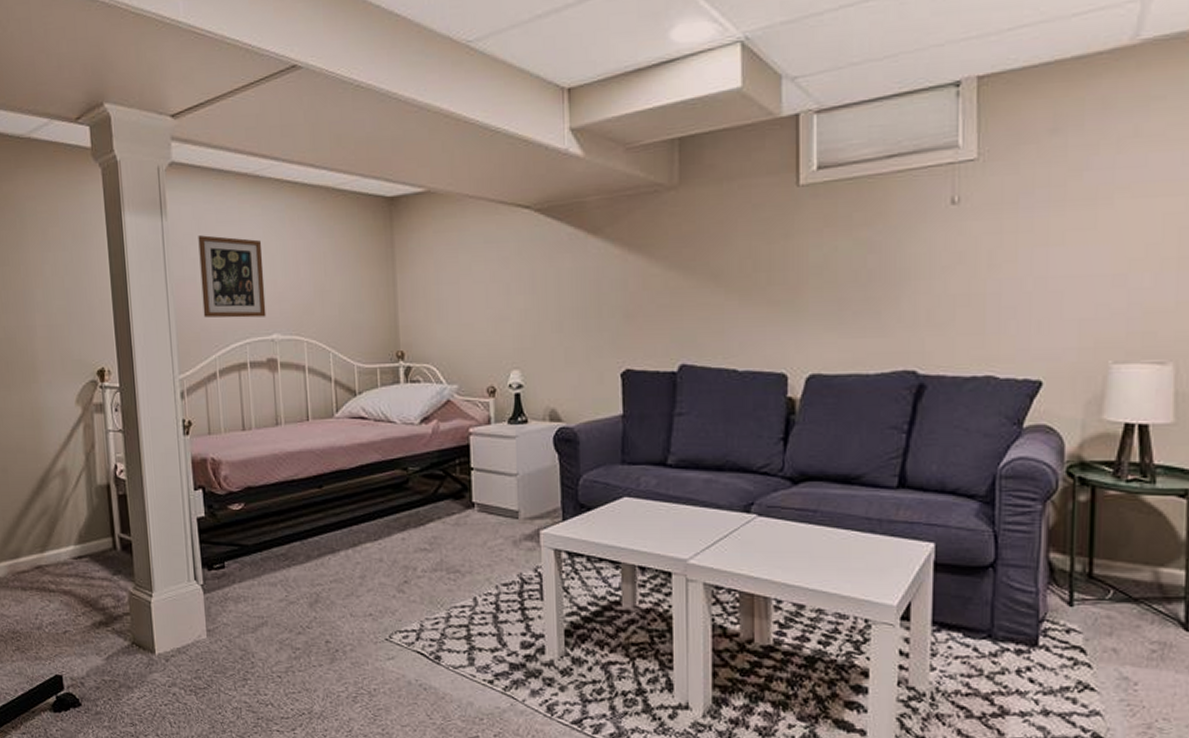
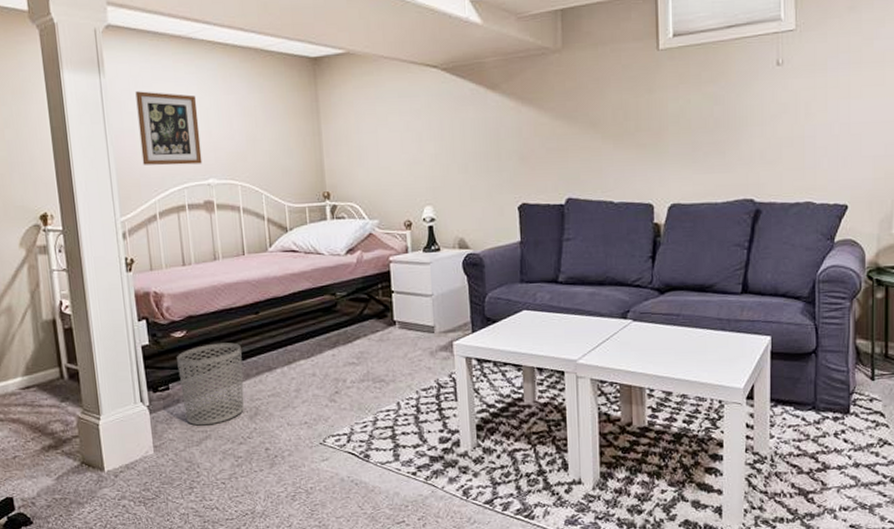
waste bin: none [234,519,304,611] -> present [177,342,245,426]

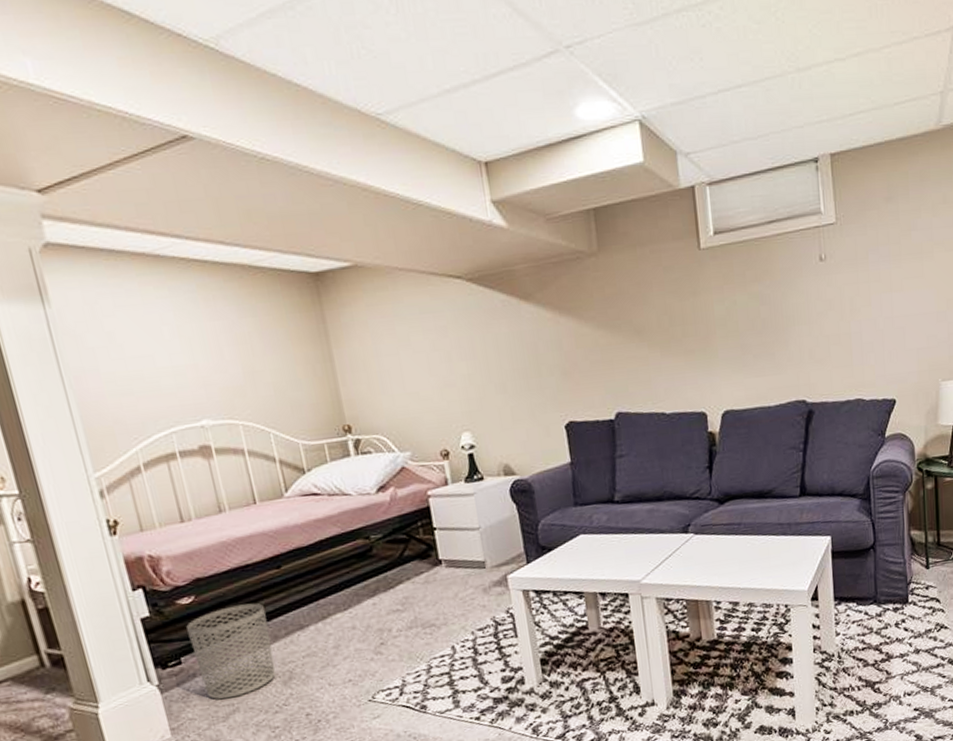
wall art: present [135,91,203,166] -> none [94,321,192,410]

